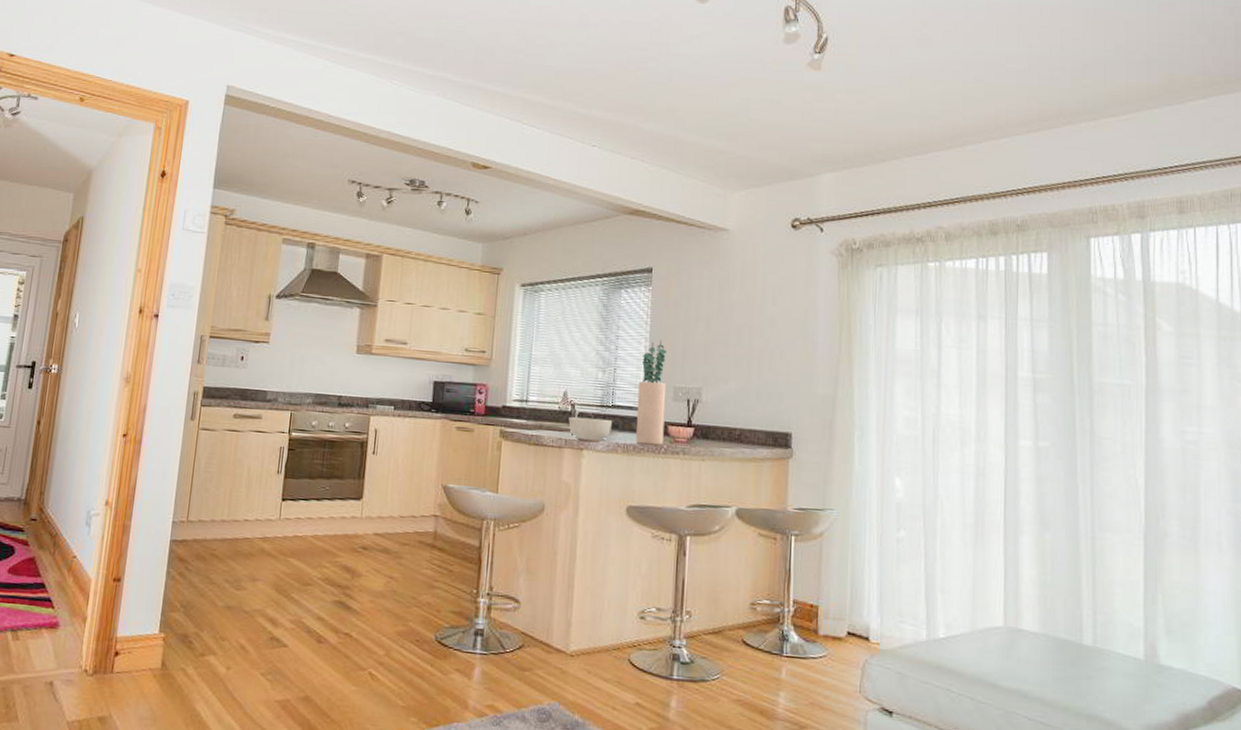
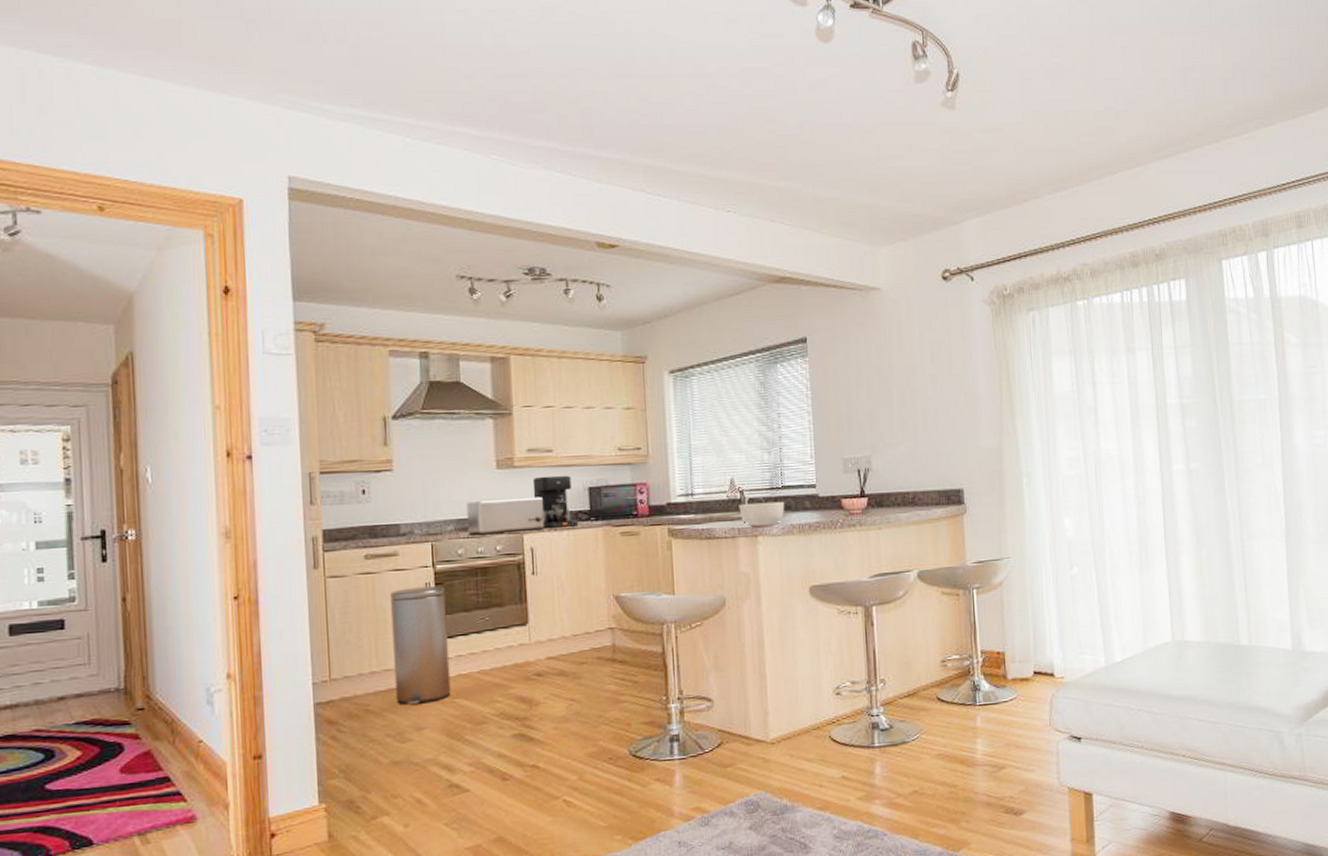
pedal bin: none [238,449,297,558] -> present [390,586,451,705]
toaster: none [323,380,393,415] -> present [466,496,545,537]
coffee maker: none [384,365,421,417] -> present [532,475,579,530]
vase: present [636,340,667,447] -> none [806,412,839,523]

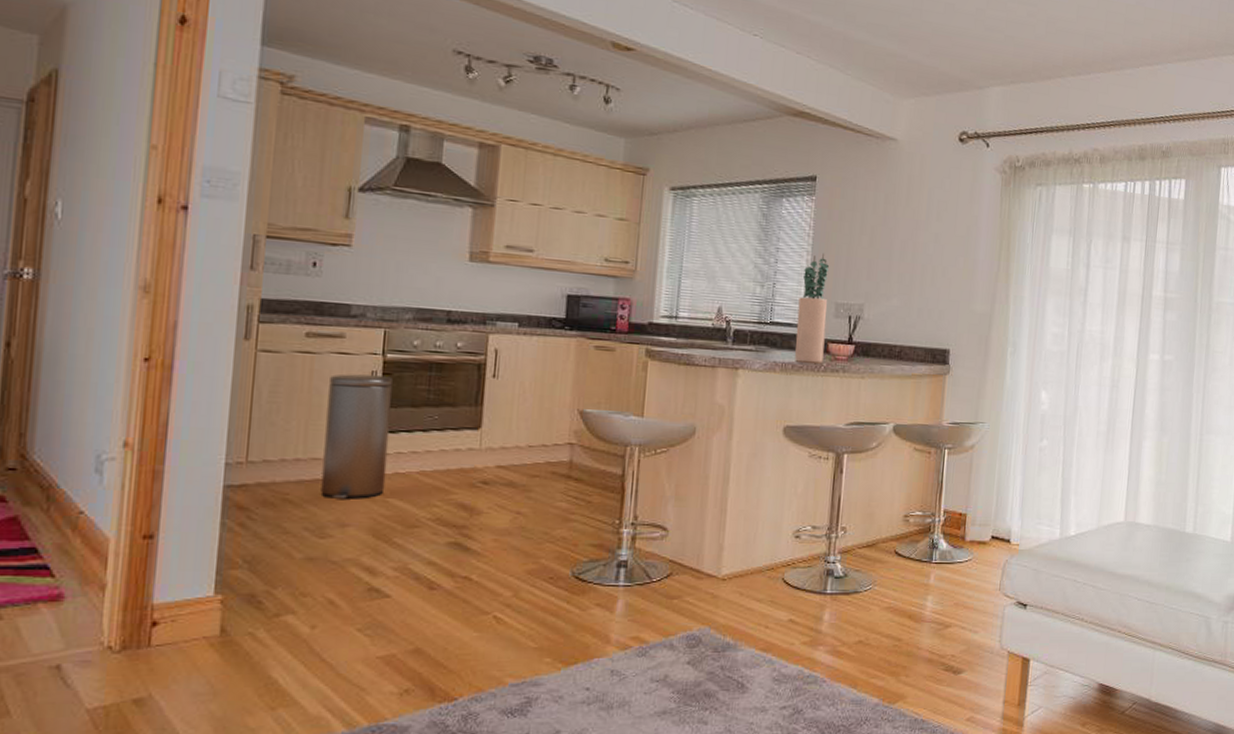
toaster: present [466,496,545,537] -> none [427,291,517,333]
coffee maker: present [532,475,579,530] -> none [505,276,552,335]
bowl: present [739,501,785,528] -> none [723,334,771,362]
vase: none [806,412,839,523] -> present [795,254,830,365]

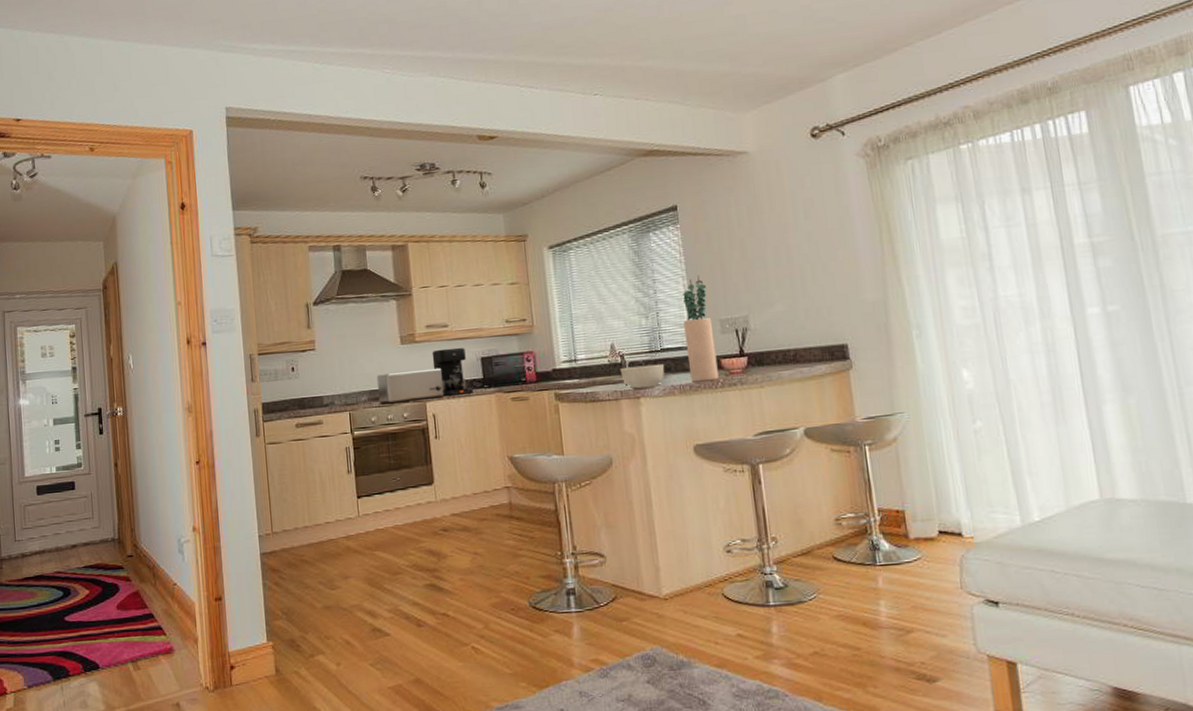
pedal bin: present [320,374,394,499] -> none [318,450,371,556]
toaster: none [427,291,517,333] -> present [376,368,445,406]
coffee maker: none [505,276,552,335] -> present [432,347,474,397]
bowl: none [723,334,771,362] -> present [620,363,665,391]

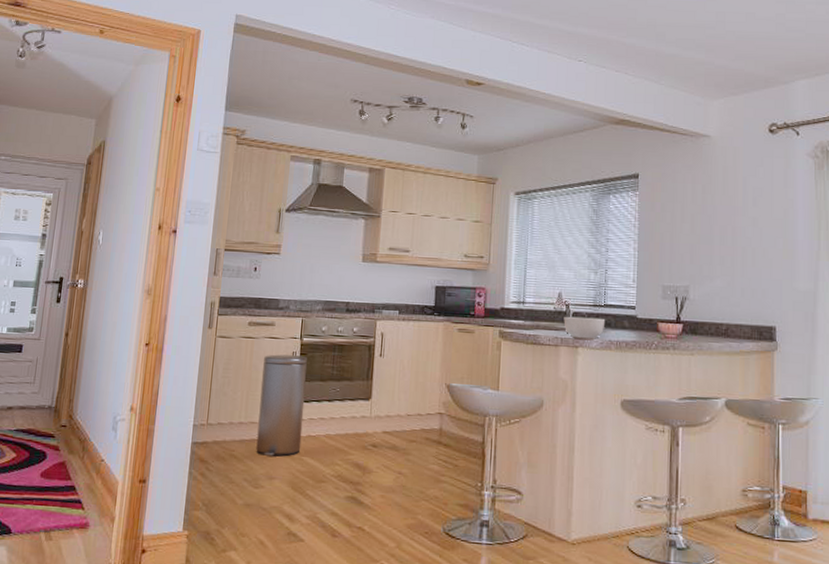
pedal bin: none [318,450,371,556] -> present [256,354,308,457]
toaster: present [376,368,445,406] -> none [332,287,397,319]
coffee maker: present [432,347,474,397] -> none [389,272,424,320]
vase: present [683,276,719,384] -> none [627,242,656,343]

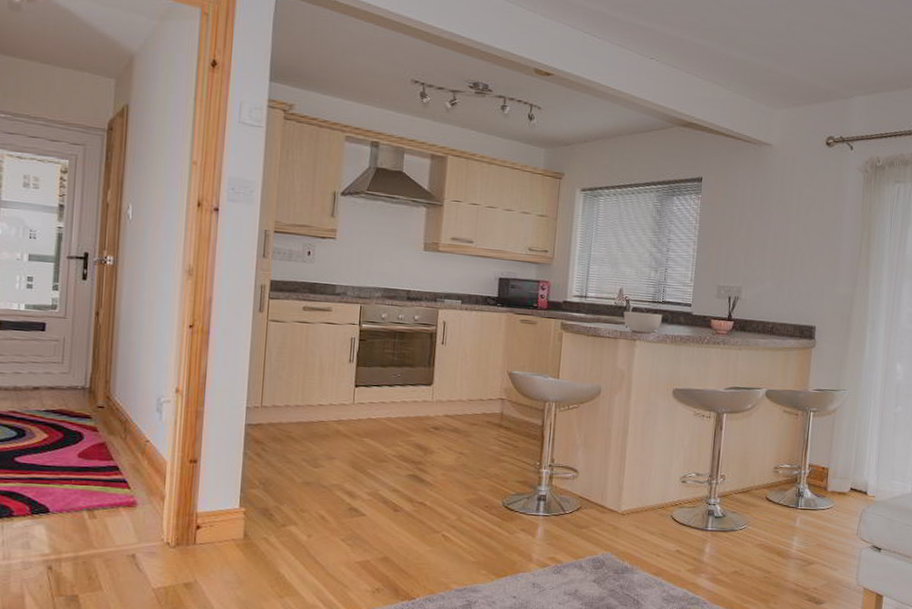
pedal bin: present [256,354,308,457] -> none [314,339,368,438]

